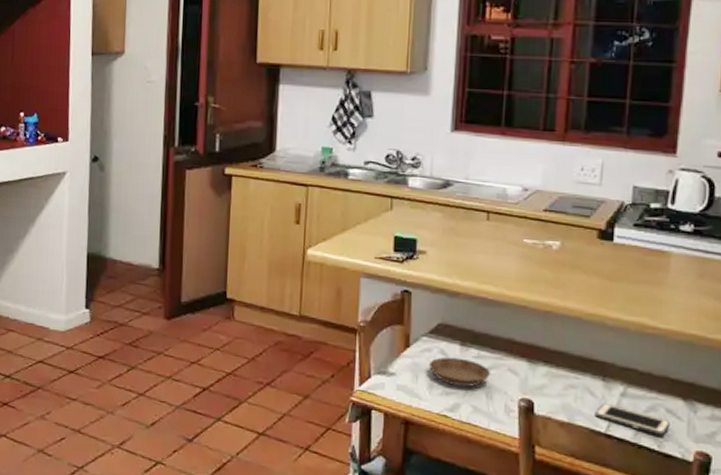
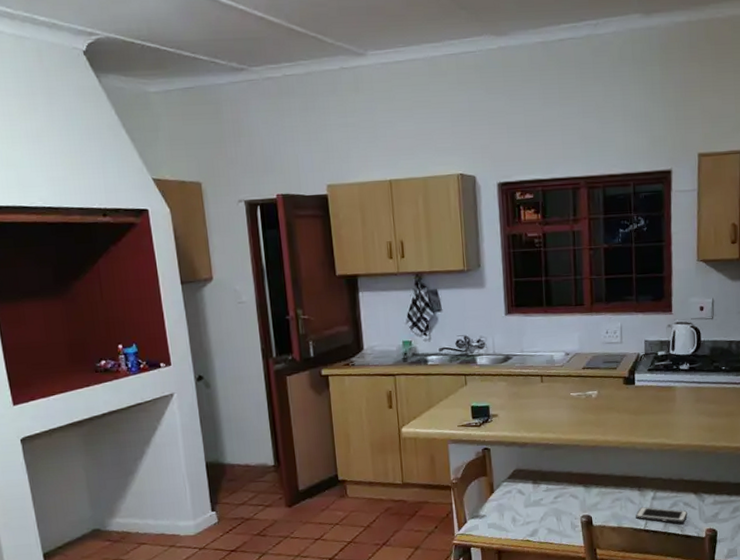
saucer: present [428,356,490,387] -> none [510,493,557,516]

